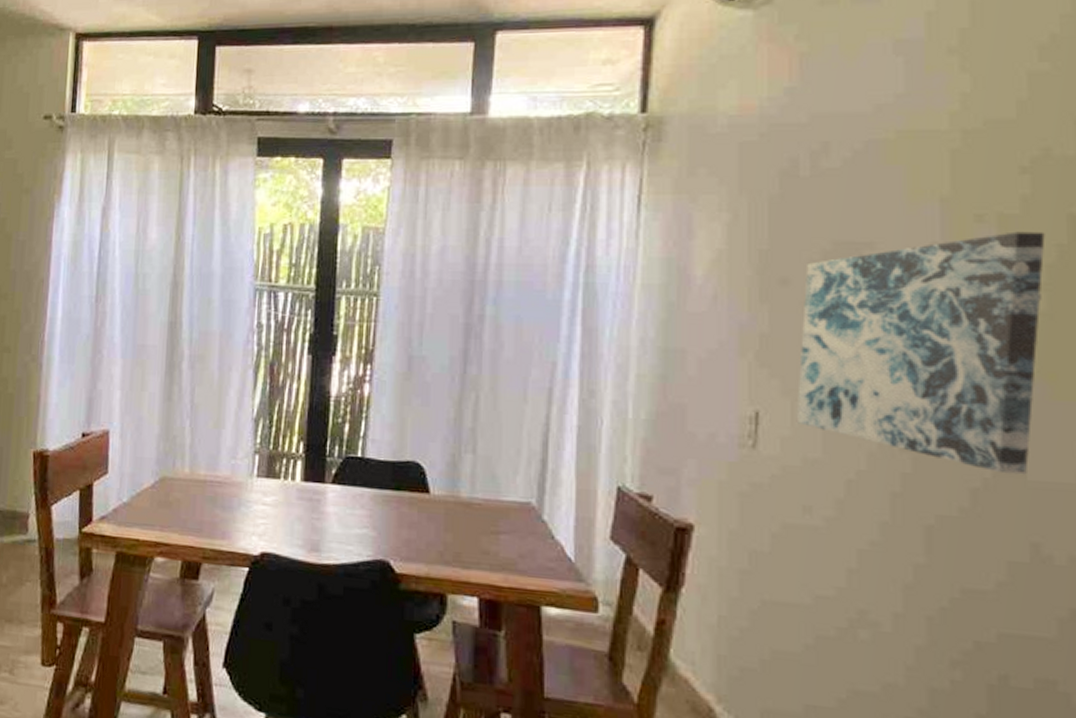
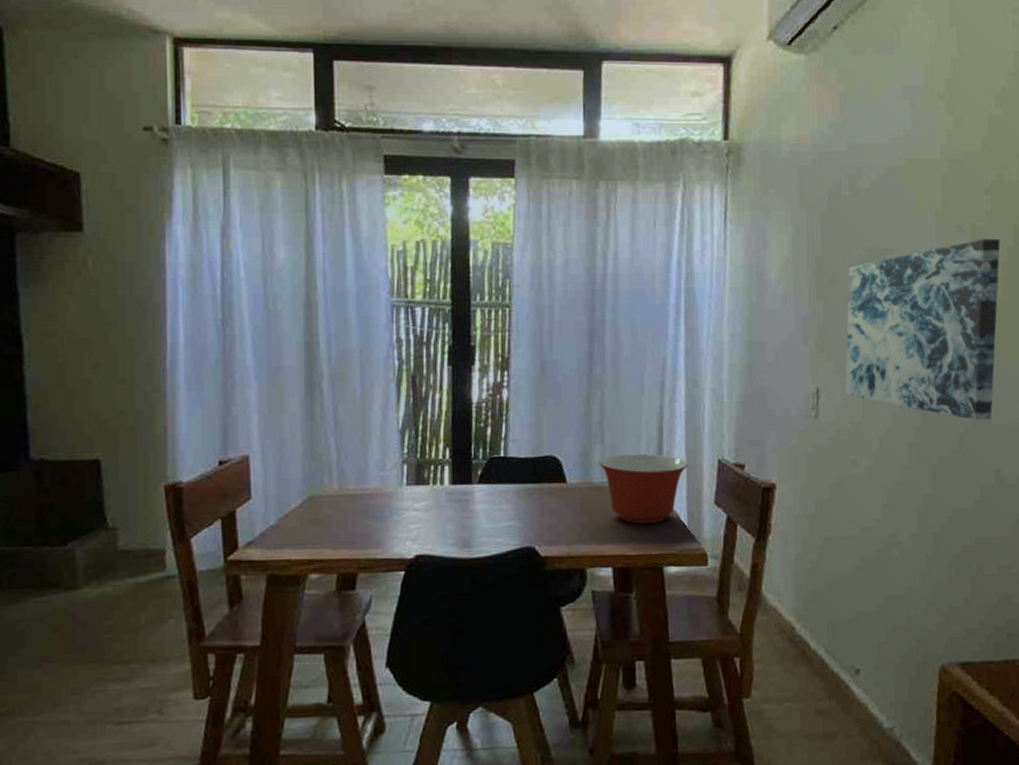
mixing bowl: none [469,467,577,553] -> present [599,453,688,524]

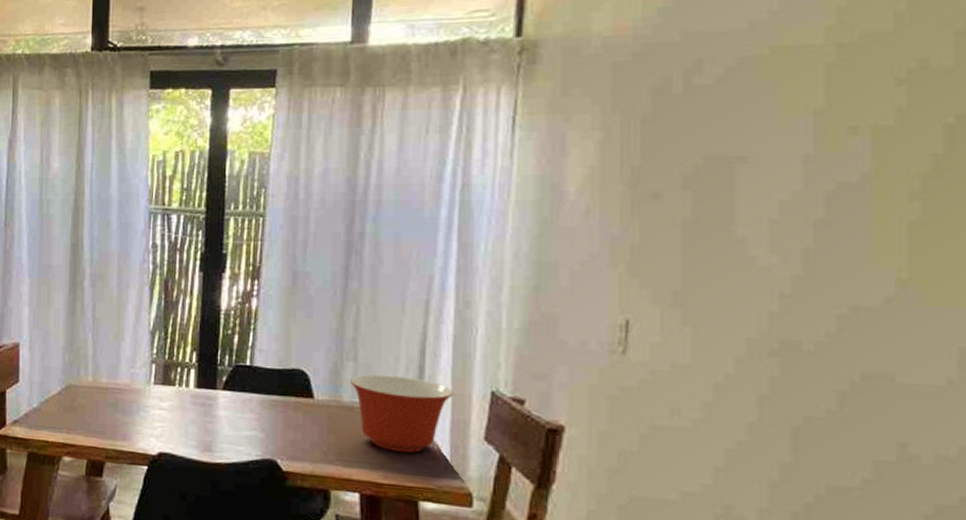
wall art: present [844,238,1000,421] -> none [665,142,920,378]

